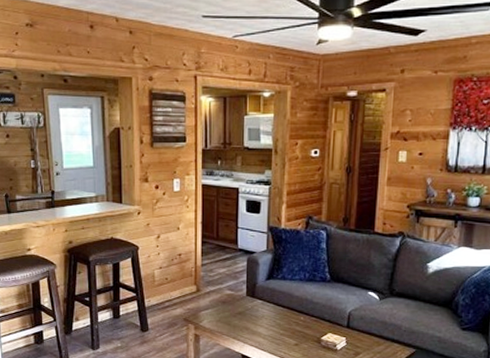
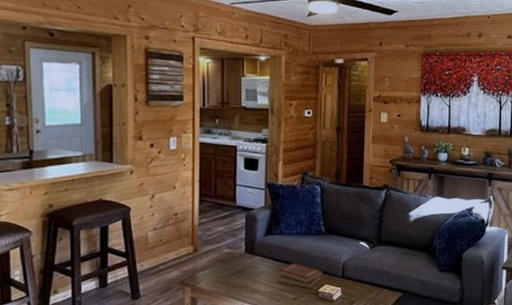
book set: none [279,308,327,336] -> present [278,262,324,289]

